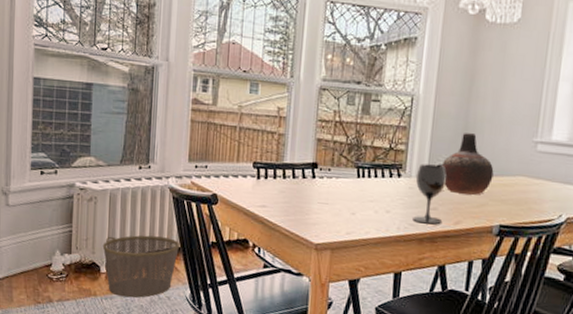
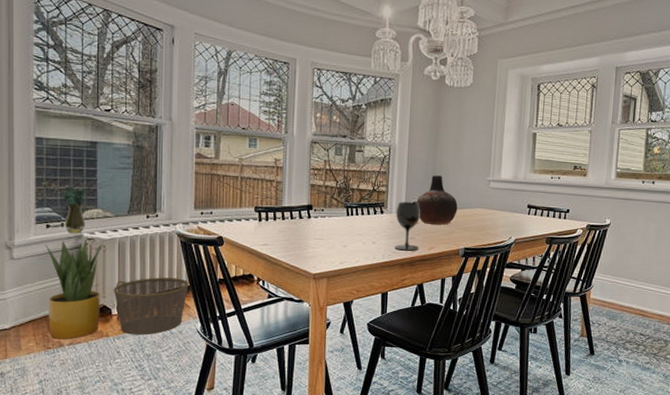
planter: none [39,188,96,296] -> present [45,238,105,340]
vase: none [55,130,80,183] -> present [60,185,86,234]

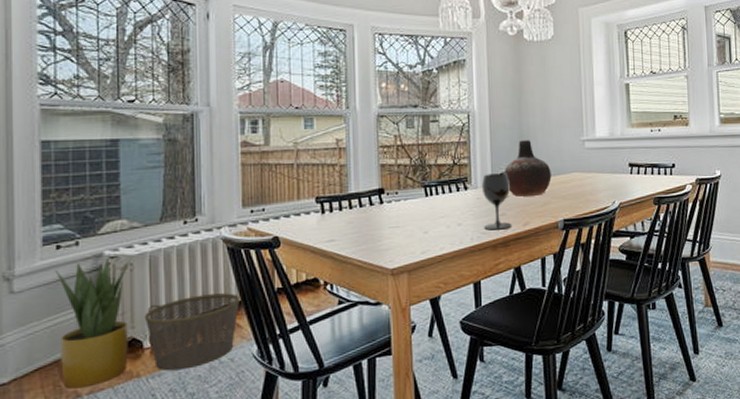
vase: present [60,185,86,234] -> none [74,194,107,254]

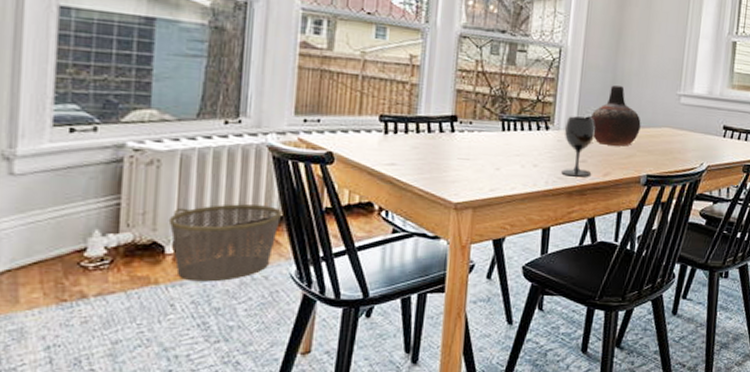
planter: present [55,256,132,389] -> none [65,149,159,289]

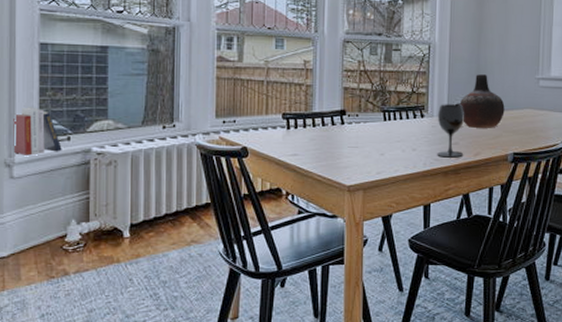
books: none [15,83,85,148] -> present [13,105,62,156]
basket: present [168,204,283,282] -> none [125,194,211,260]

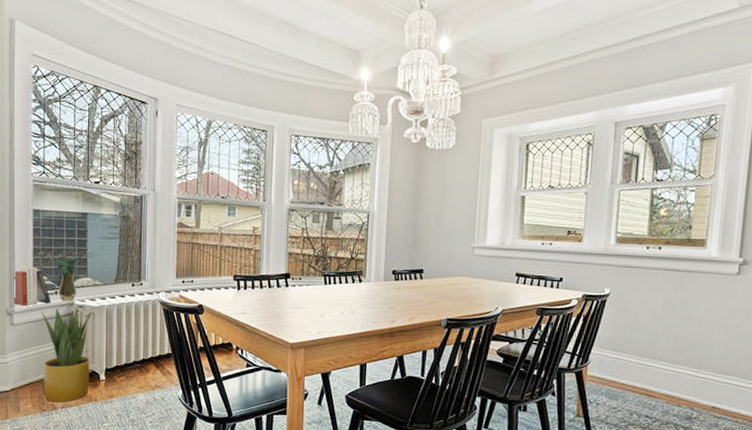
planter: none [49,153,116,267] -> present [41,306,94,403]
vase: none [67,95,95,149] -> present [55,255,77,302]
wine glass: present [437,104,464,158] -> none [374,270,400,321]
vase: present [459,74,505,128] -> none [395,242,440,294]

